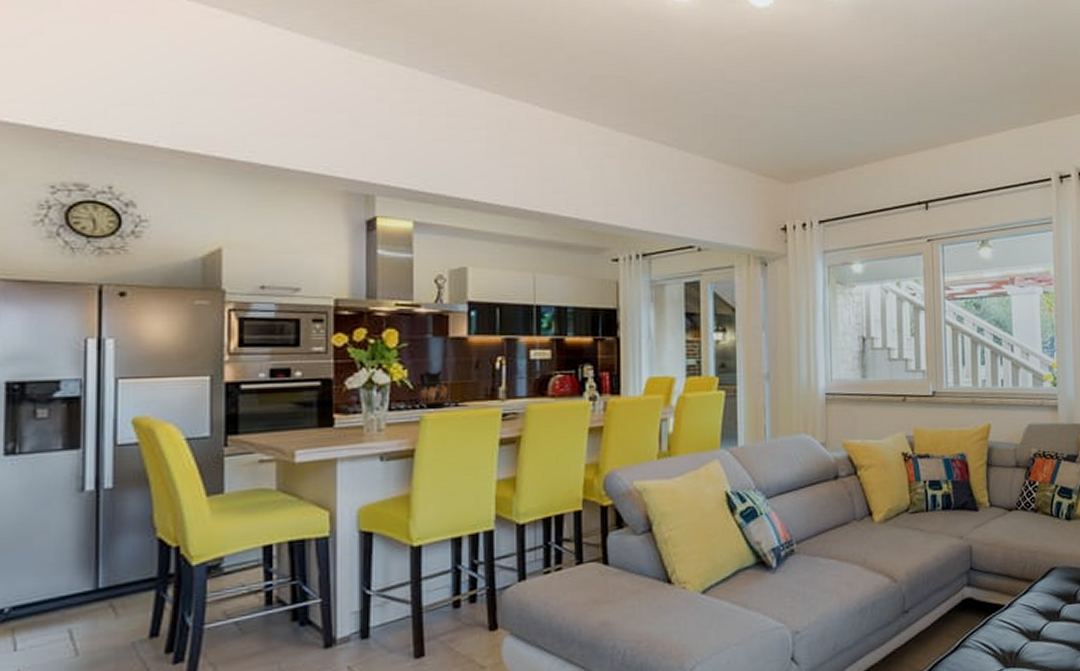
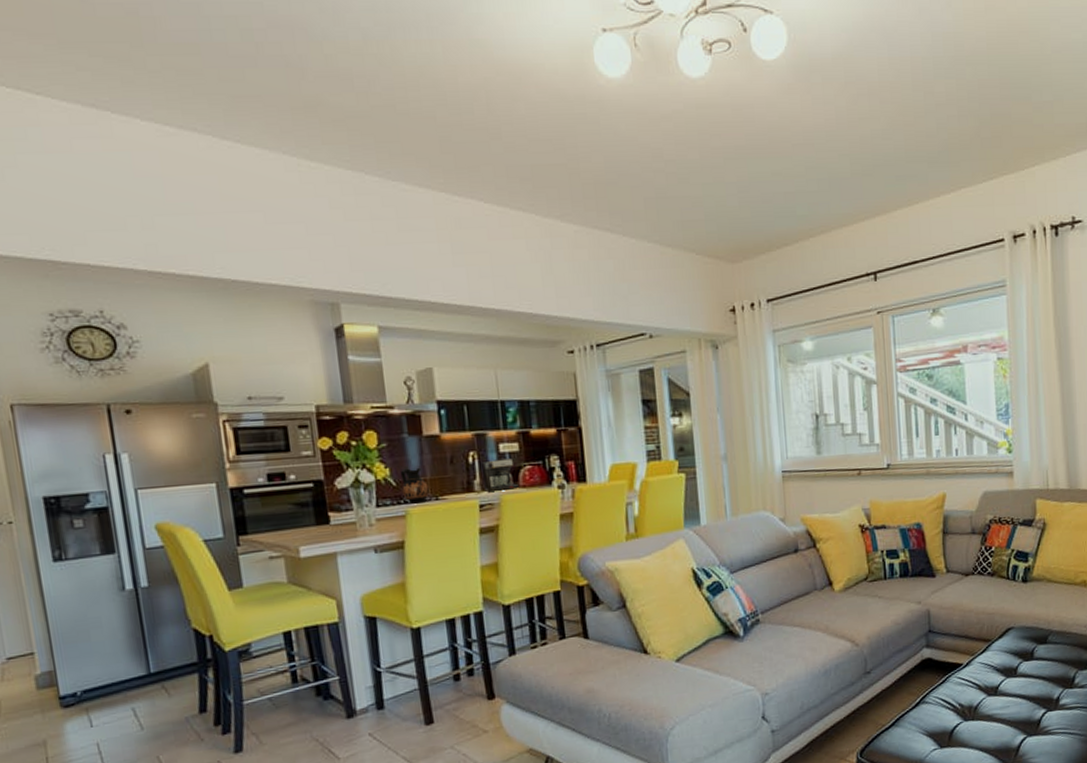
coffee maker: none [510,366,548,400] -> present [482,458,520,492]

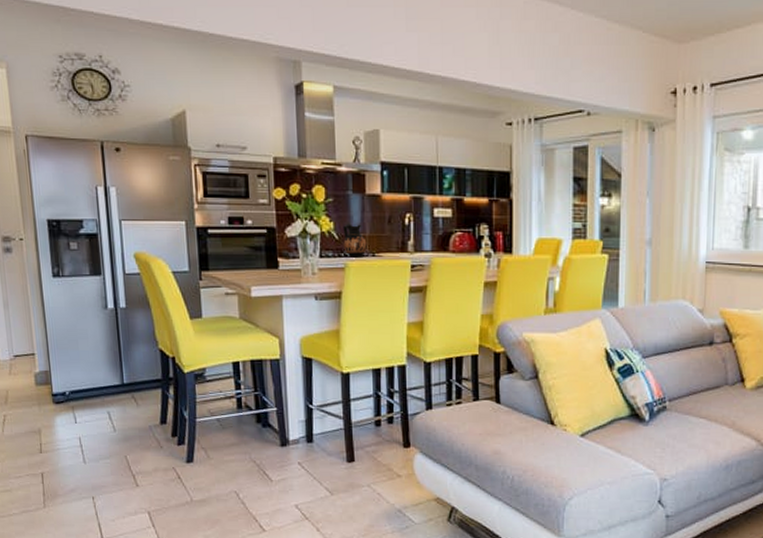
coffee maker: present [482,458,520,492] -> none [417,223,450,253]

